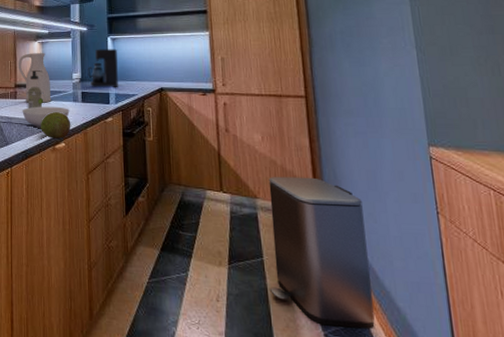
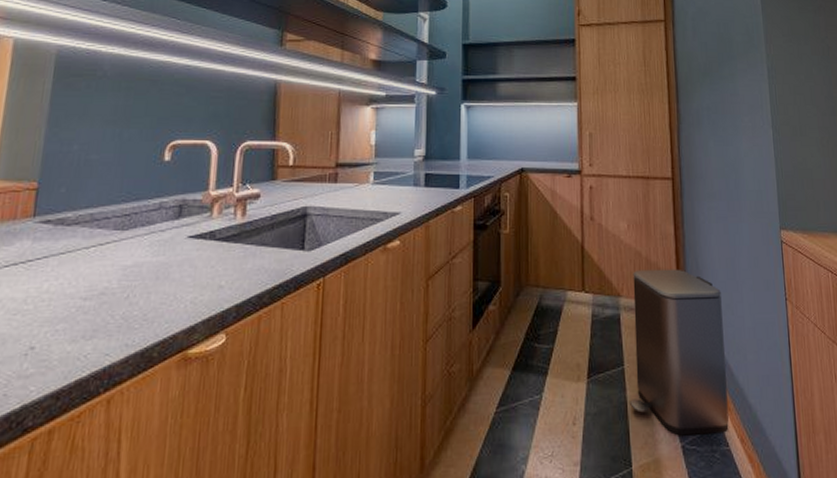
ceramic pitcher: present [18,53,52,103] -> none [342,121,385,188]
bowl: present [22,106,70,129] -> none [344,192,408,223]
soap dispenser: present [25,70,44,109] -> none [349,145,375,196]
fruit: present [40,112,71,140] -> none [367,200,409,237]
coffee maker: present [88,48,118,88] -> none [434,118,472,169]

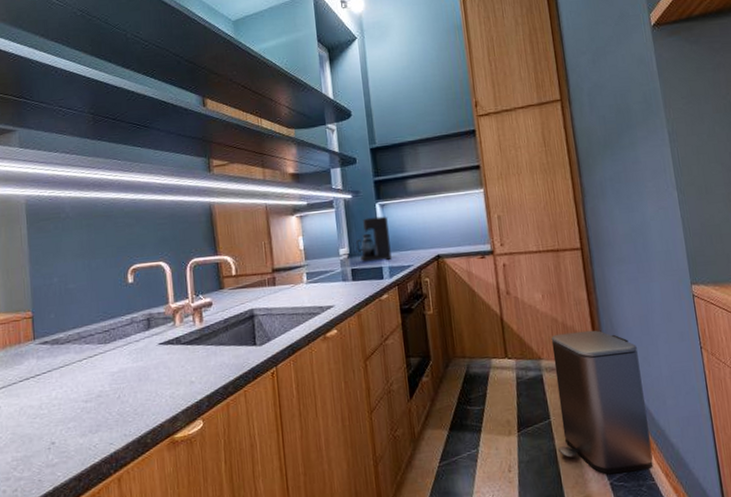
coffee maker: none [434,118,472,169] -> present [356,216,392,263]

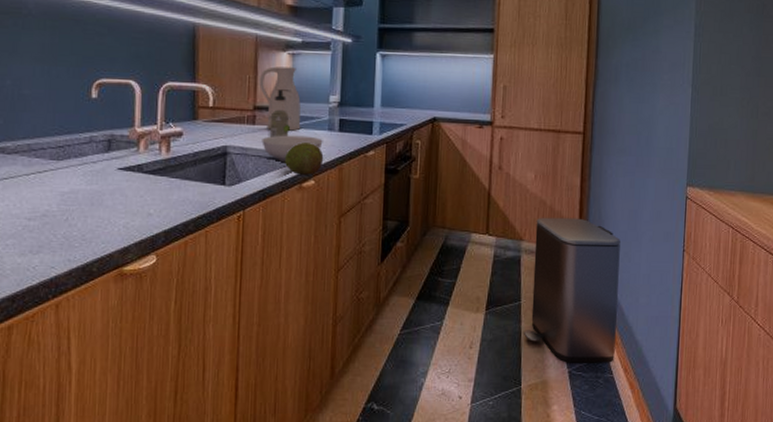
ceramic pitcher: none [274,228,317,289] -> present [260,66,301,131]
bowl: none [283,289,340,317] -> present [262,135,323,163]
soap dispenser: none [285,249,309,295] -> present [267,89,291,138]
fruit: none [306,295,343,327] -> present [284,142,324,176]
coffee maker: present [356,216,392,263] -> none [349,66,387,116]

